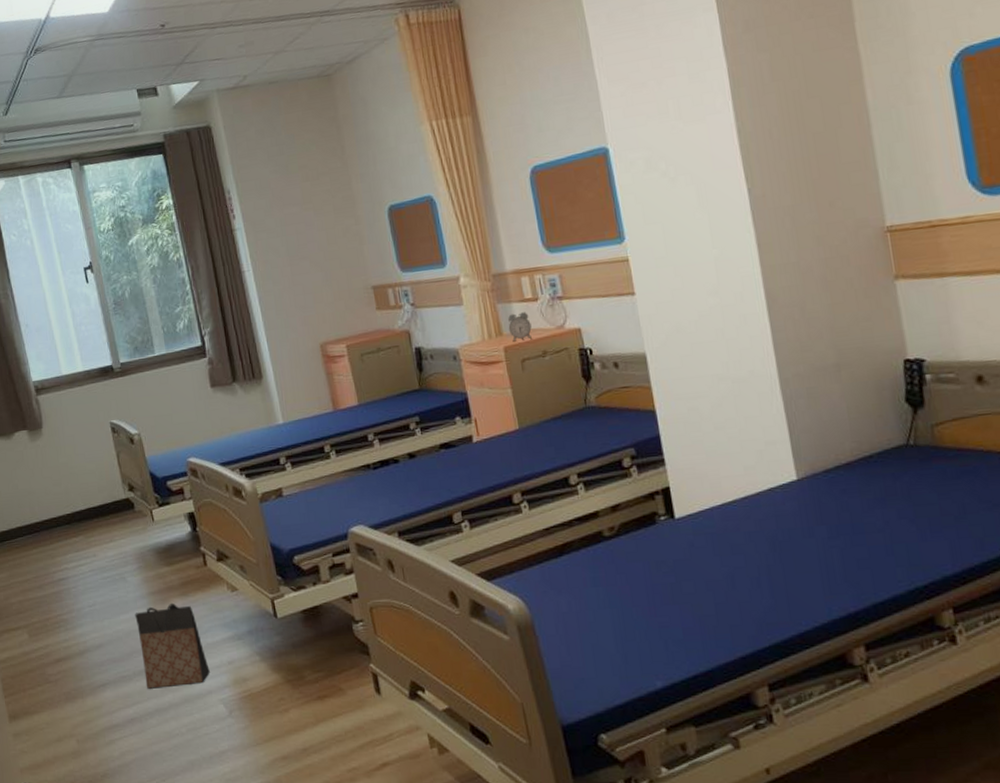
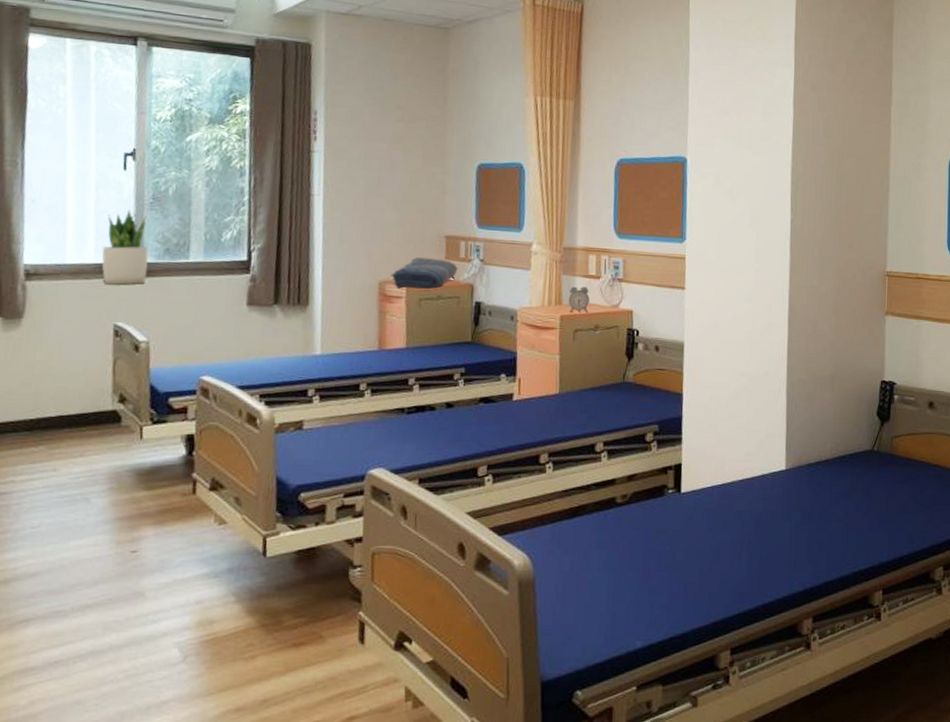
planter: none [83,317,126,388] -> present [101,209,149,285]
bag: present [135,602,210,689] -> none [84,531,171,627]
towel: none [329,311,391,348] -> present [391,257,457,289]

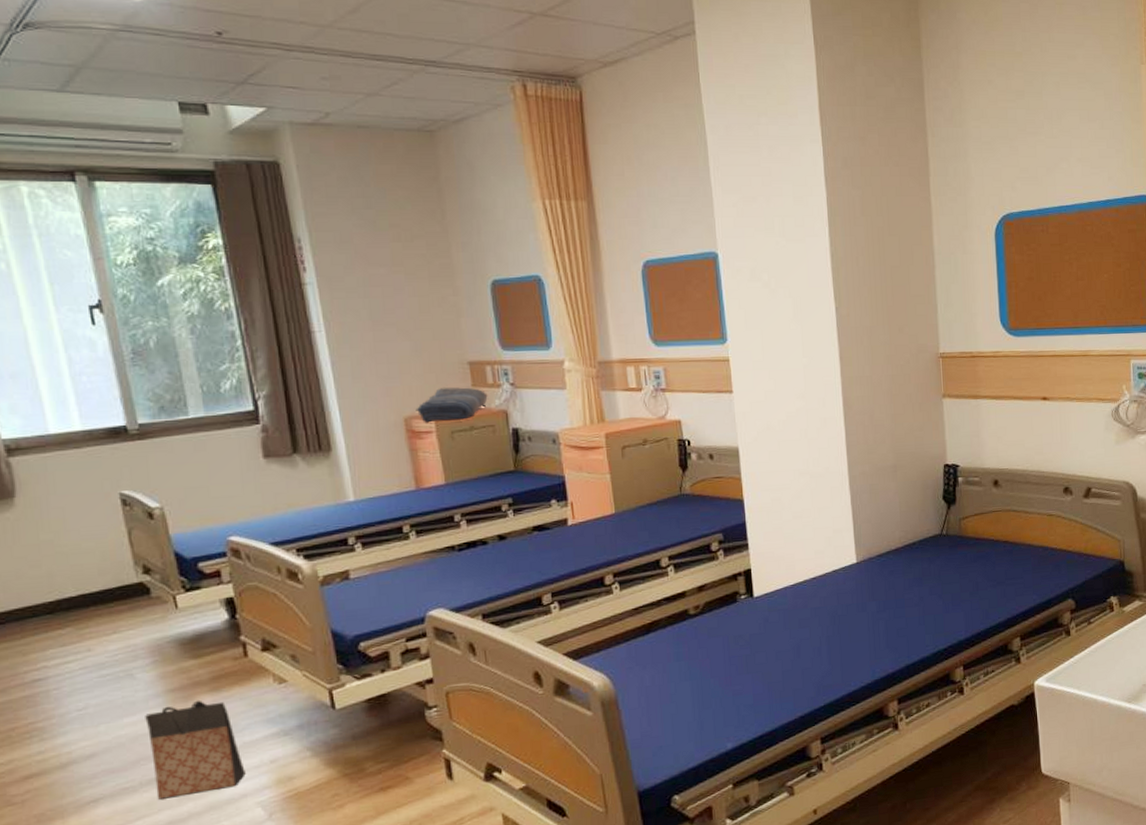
bag: none [84,531,171,627] -> present [145,700,246,800]
planter: present [101,209,149,285] -> none [84,368,145,452]
alarm clock: present [568,286,590,313] -> none [611,401,634,429]

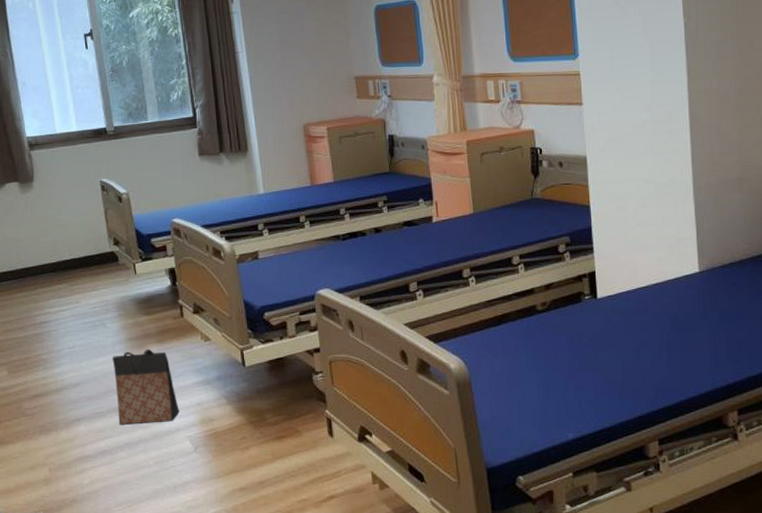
towel: present [416,387,487,423] -> none [312,99,368,129]

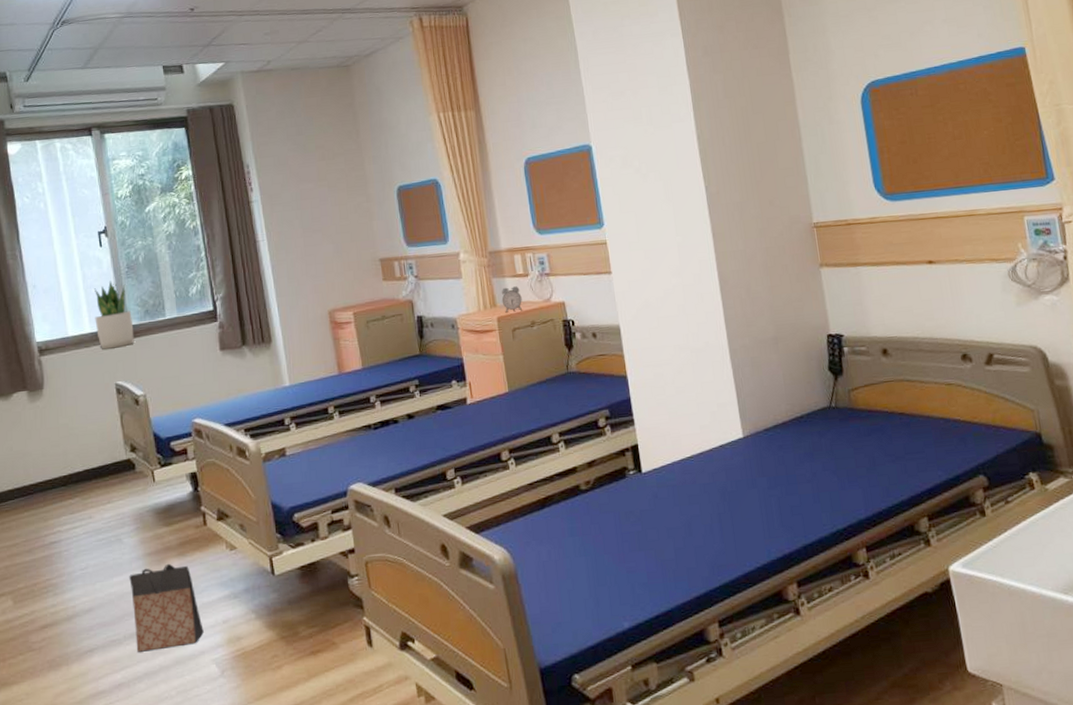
planter: none [80,82,118,148] -> present [93,281,134,349]
alarm clock: none [472,112,492,137] -> present [501,286,522,313]

